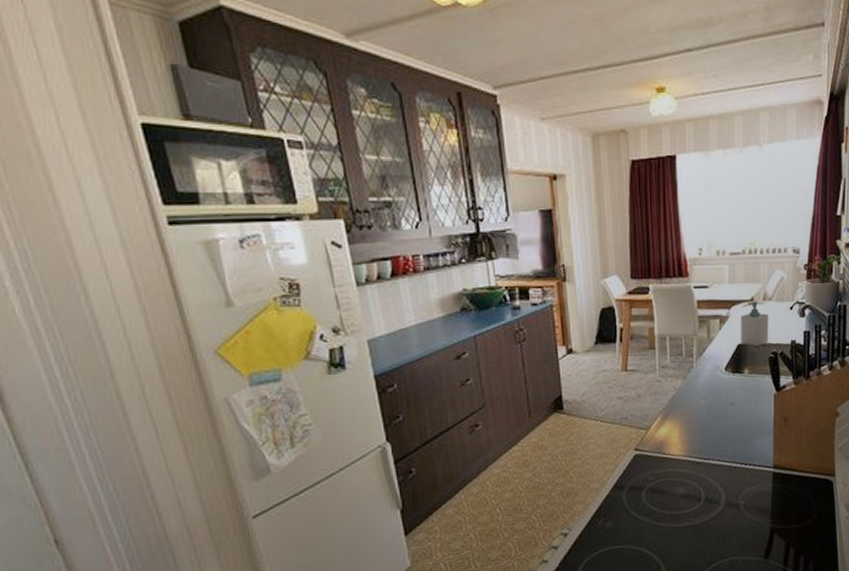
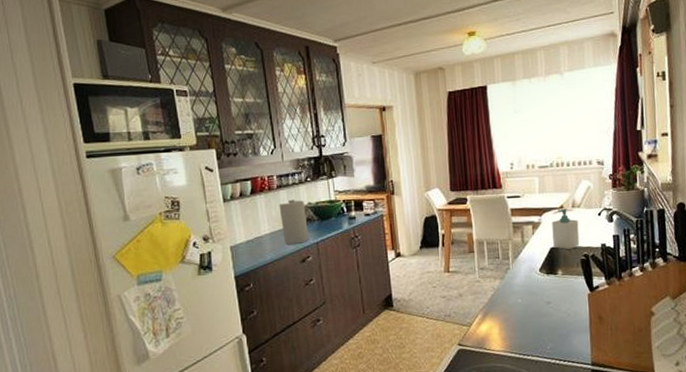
paper towel holder: none [427,284,464,339] -> present [279,199,309,245]

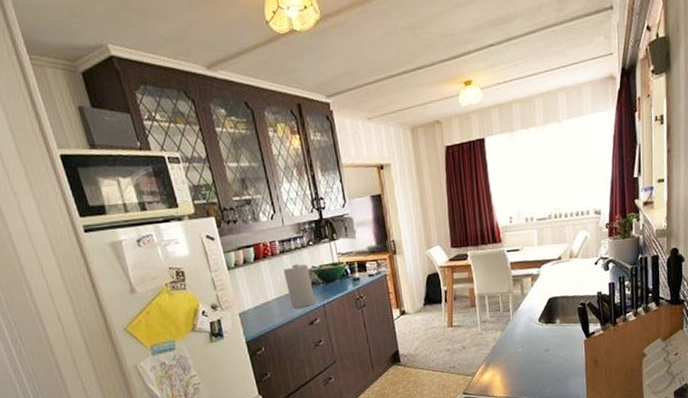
soap bottle: present [552,208,580,249] -> none [550,259,577,299]

